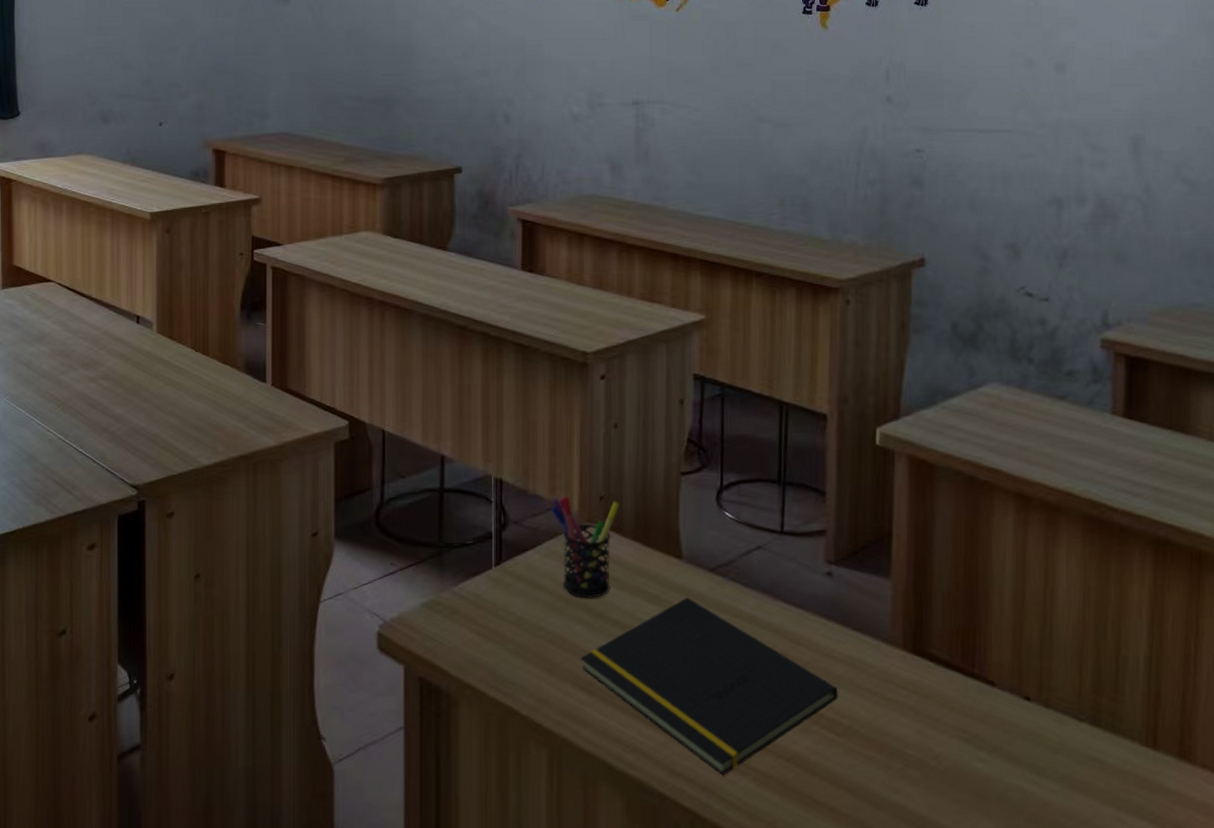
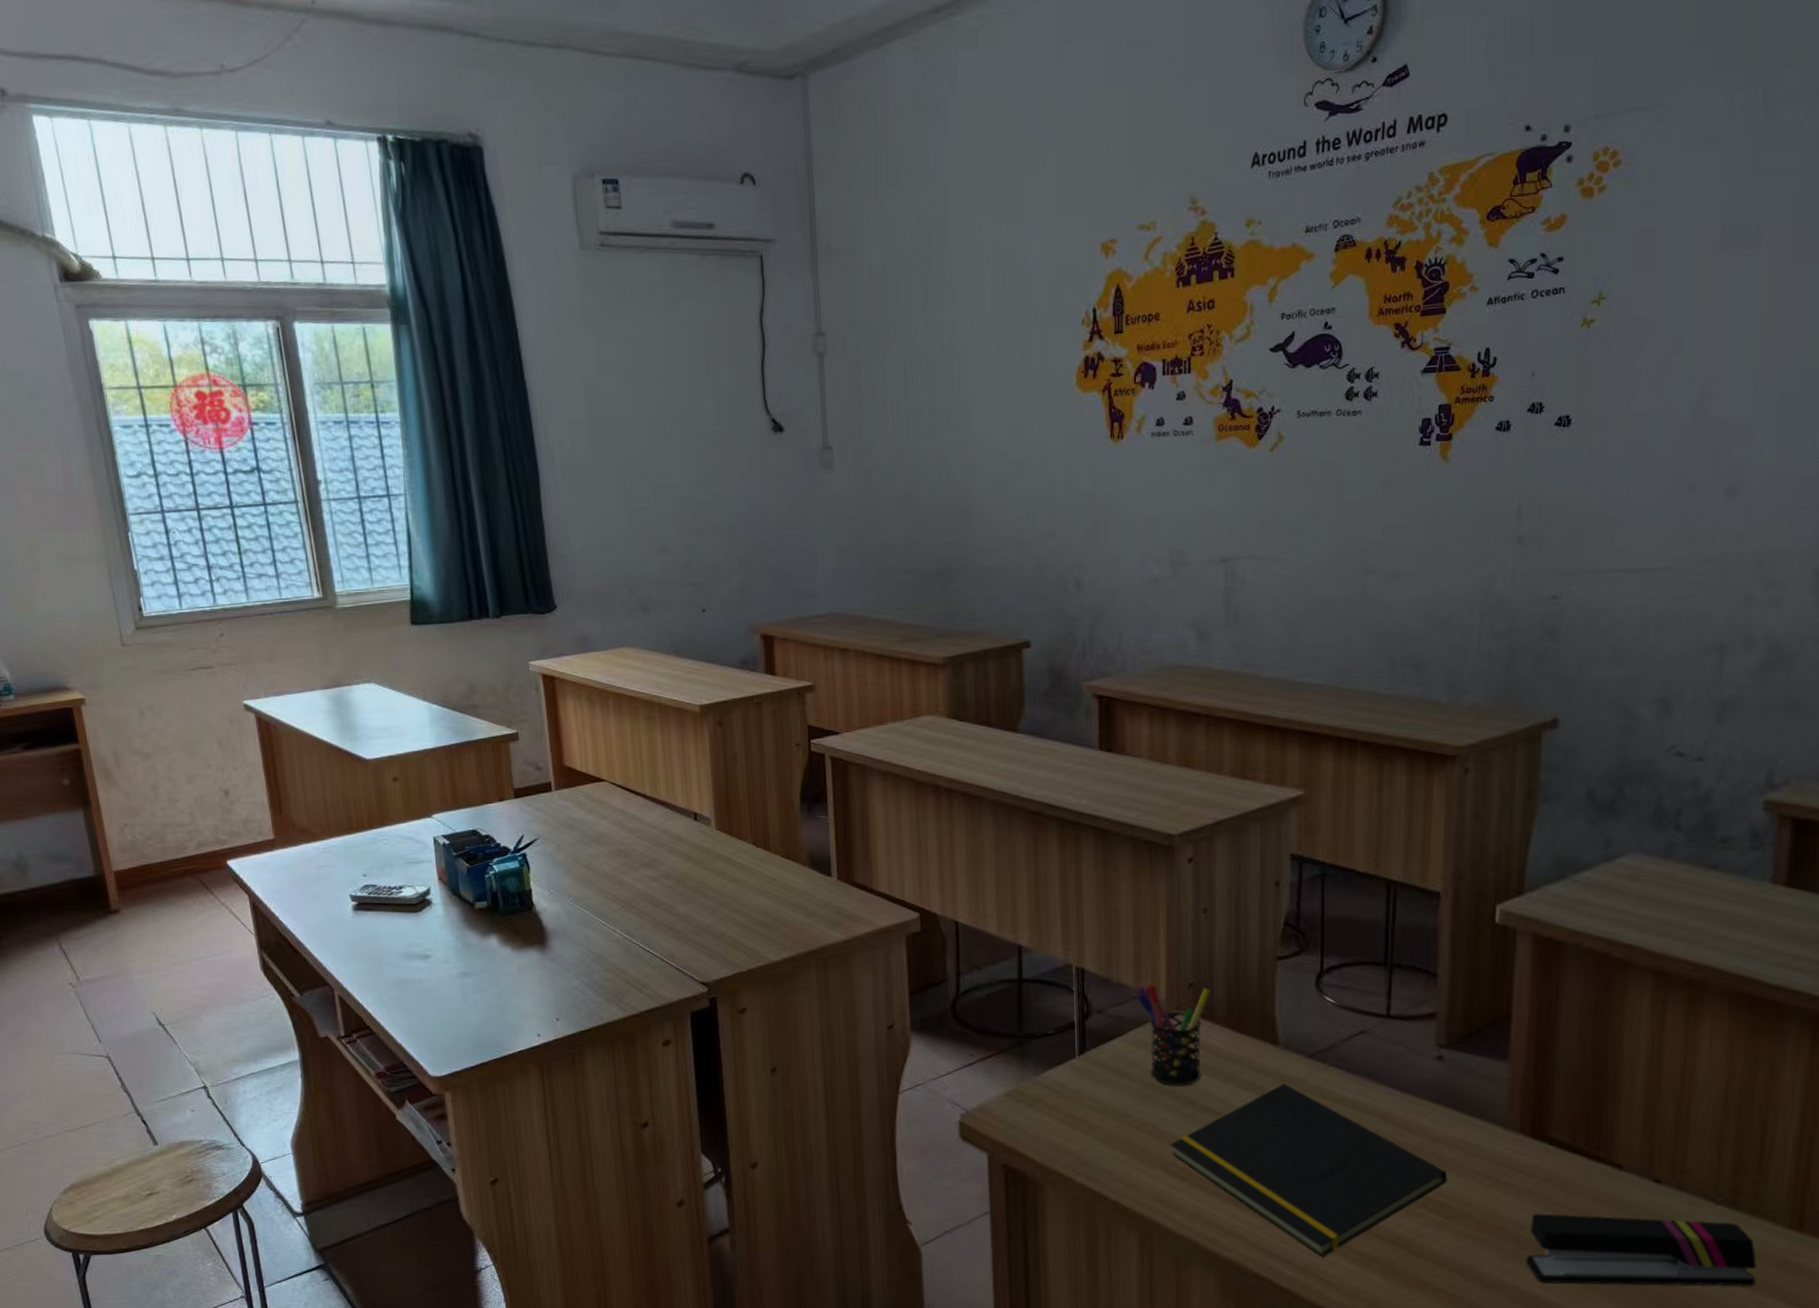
stapler: none [911,730,1119,805] -> present [1526,1213,1757,1287]

